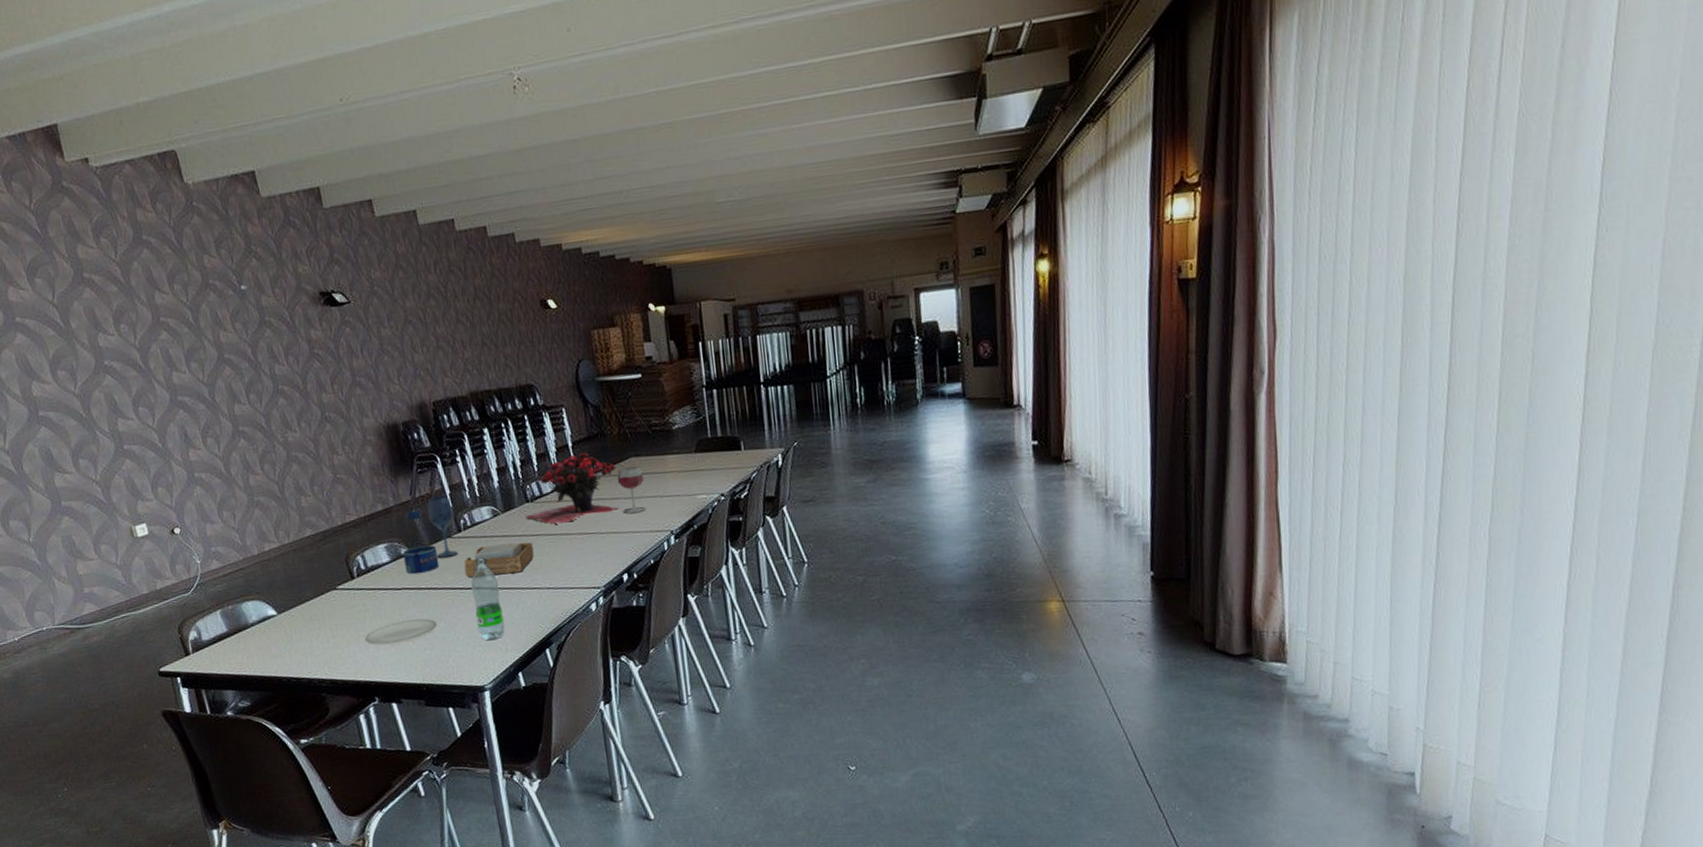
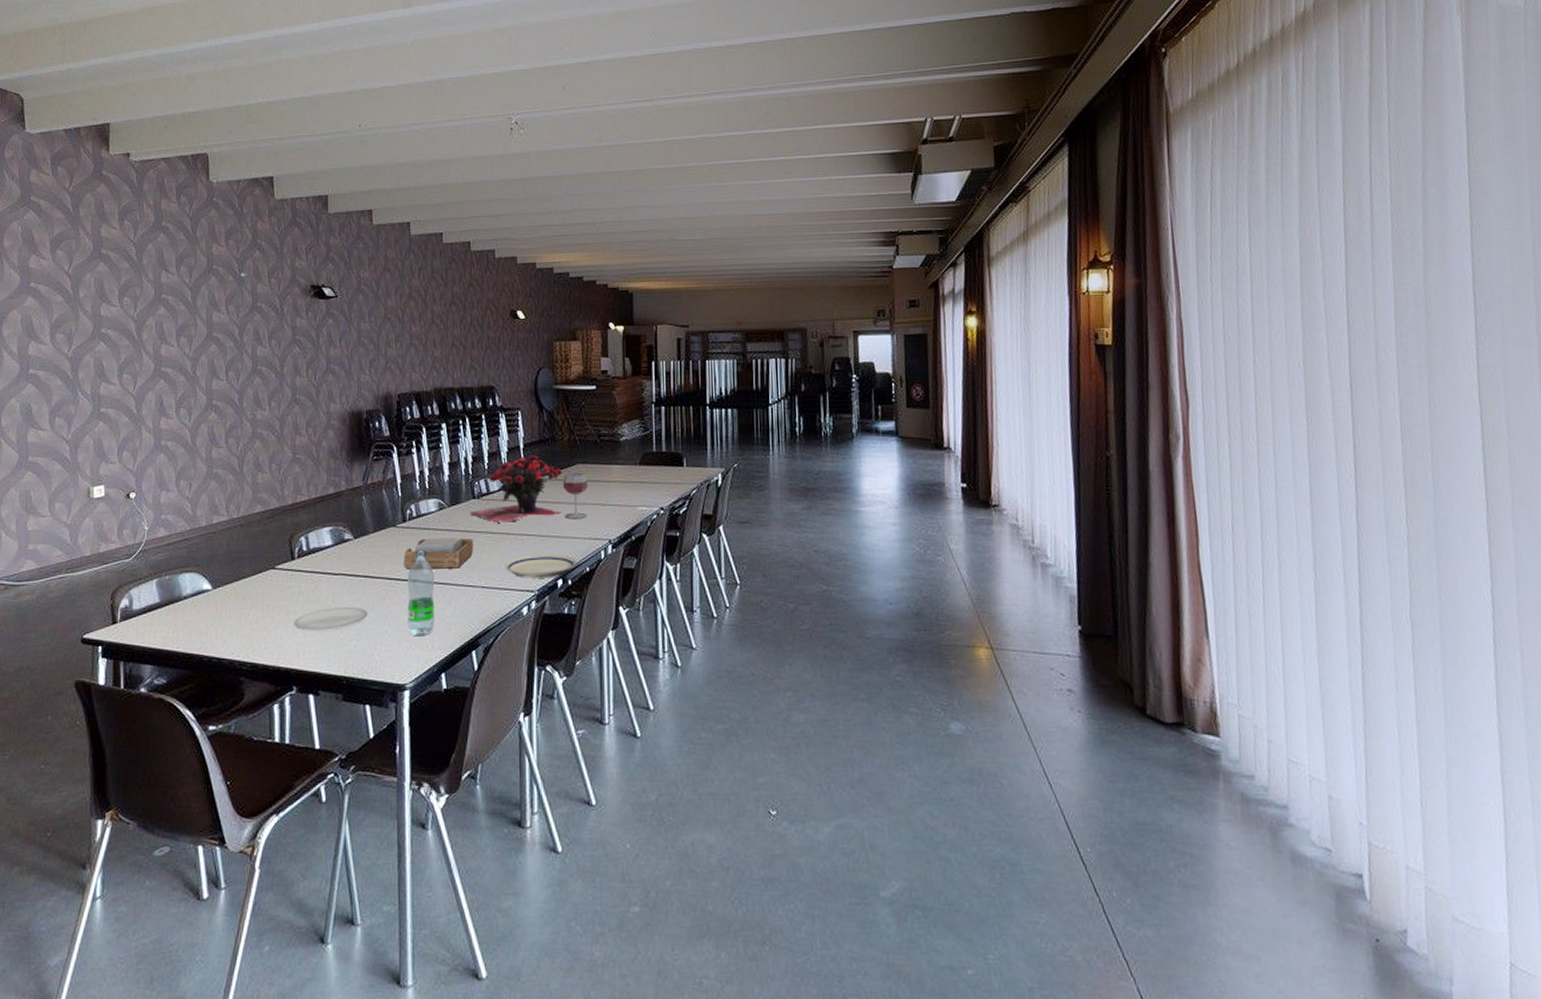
water bottle: present [403,510,440,575] -> none [346,496,380,561]
wineglass: present [427,495,458,558] -> none [376,485,402,546]
plate: none [567,549,641,576] -> present [504,554,577,579]

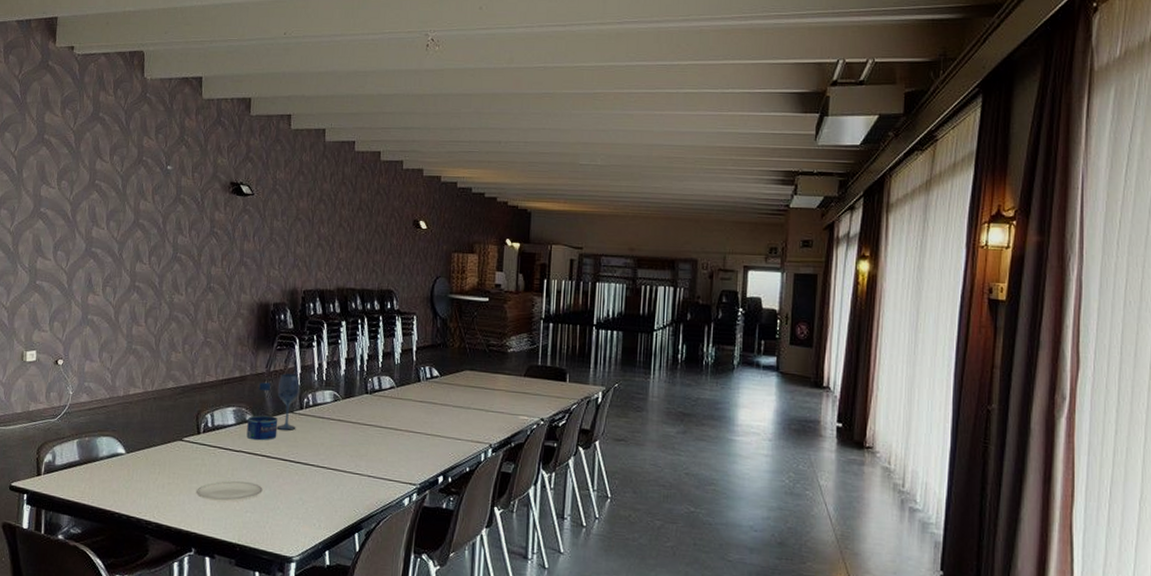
water bottle: none [346,496,380,561] -> present [246,382,278,441]
wineglass: none [376,485,402,546] -> present [276,373,301,430]
napkin holder: present [404,537,473,569] -> none [298,426,363,457]
bottle: present [407,549,435,637] -> none [298,436,326,516]
flower arrangement: present [470,455,563,523] -> none [362,358,452,419]
plate: present [504,554,577,579] -> none [390,450,458,474]
wineglass: present [562,472,588,519] -> none [449,377,474,422]

